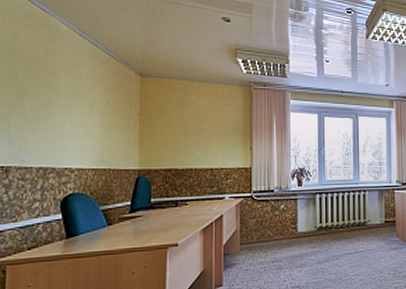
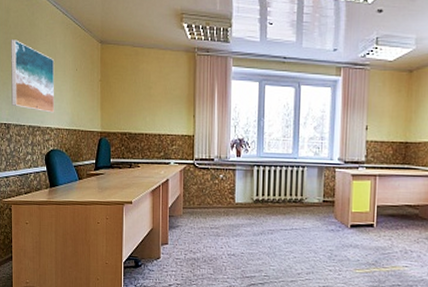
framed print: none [14,70,78,152] -> present [11,40,54,113]

